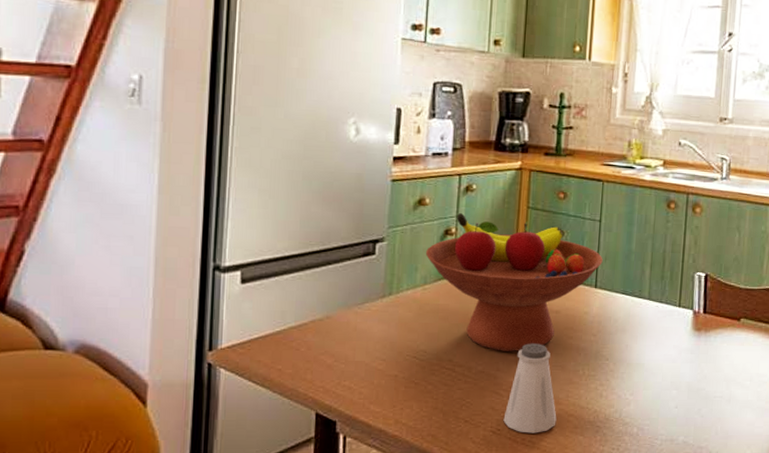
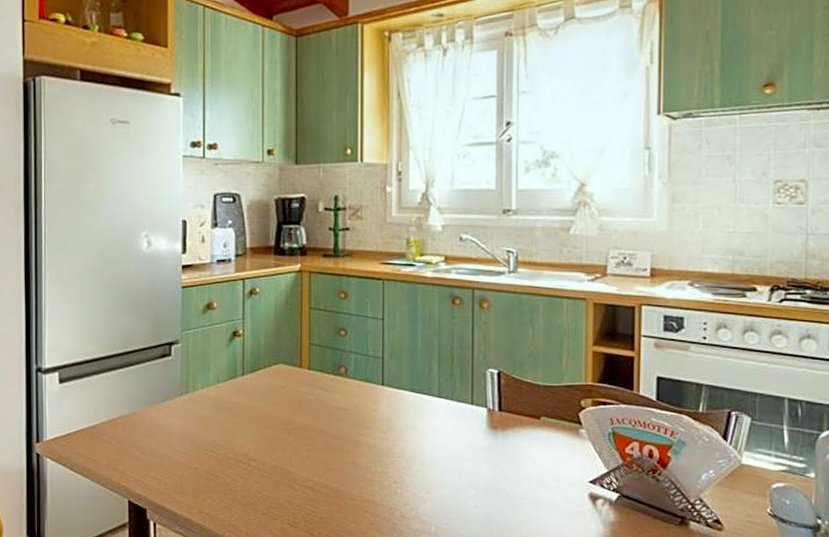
fruit bowl: present [426,213,603,351] -> none [217,316,388,447]
saltshaker: present [503,343,557,433] -> none [299,440,352,528]

